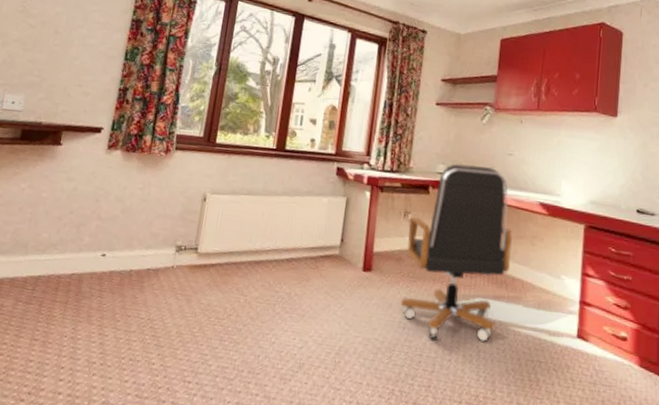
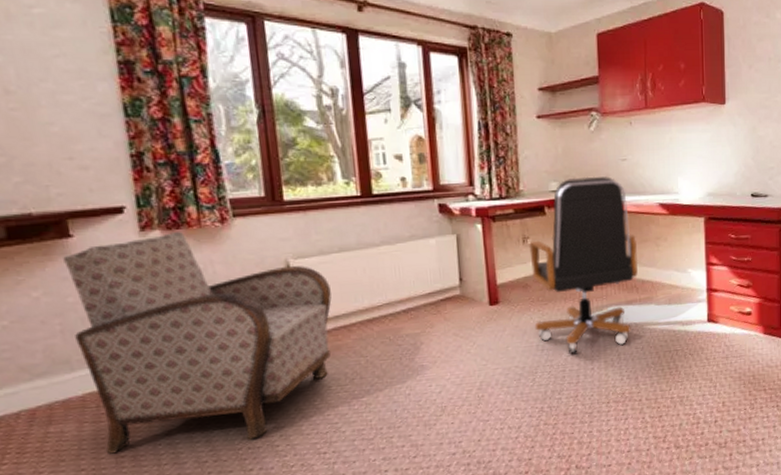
armchair: none [26,154,233,352] -> present [63,231,332,454]

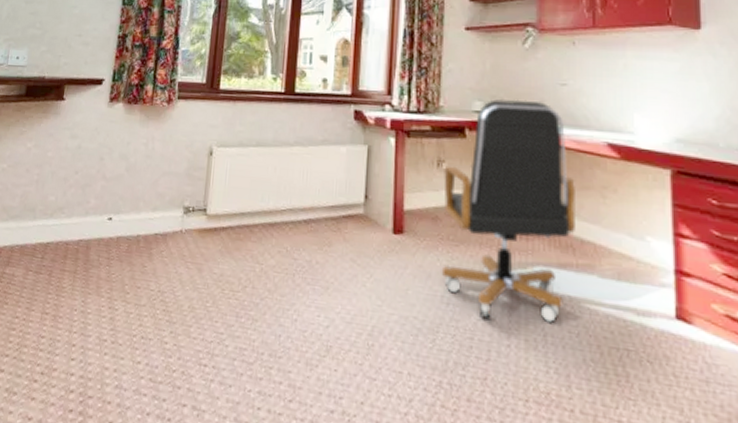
armchair: present [63,231,332,454] -> none [37,106,243,329]

